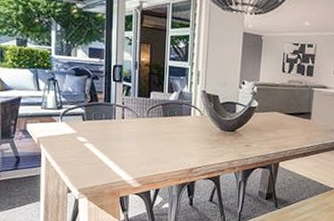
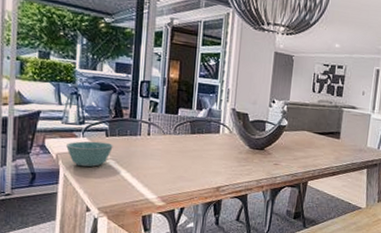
bowl: none [46,125,90,151] -> present [66,141,113,167]

